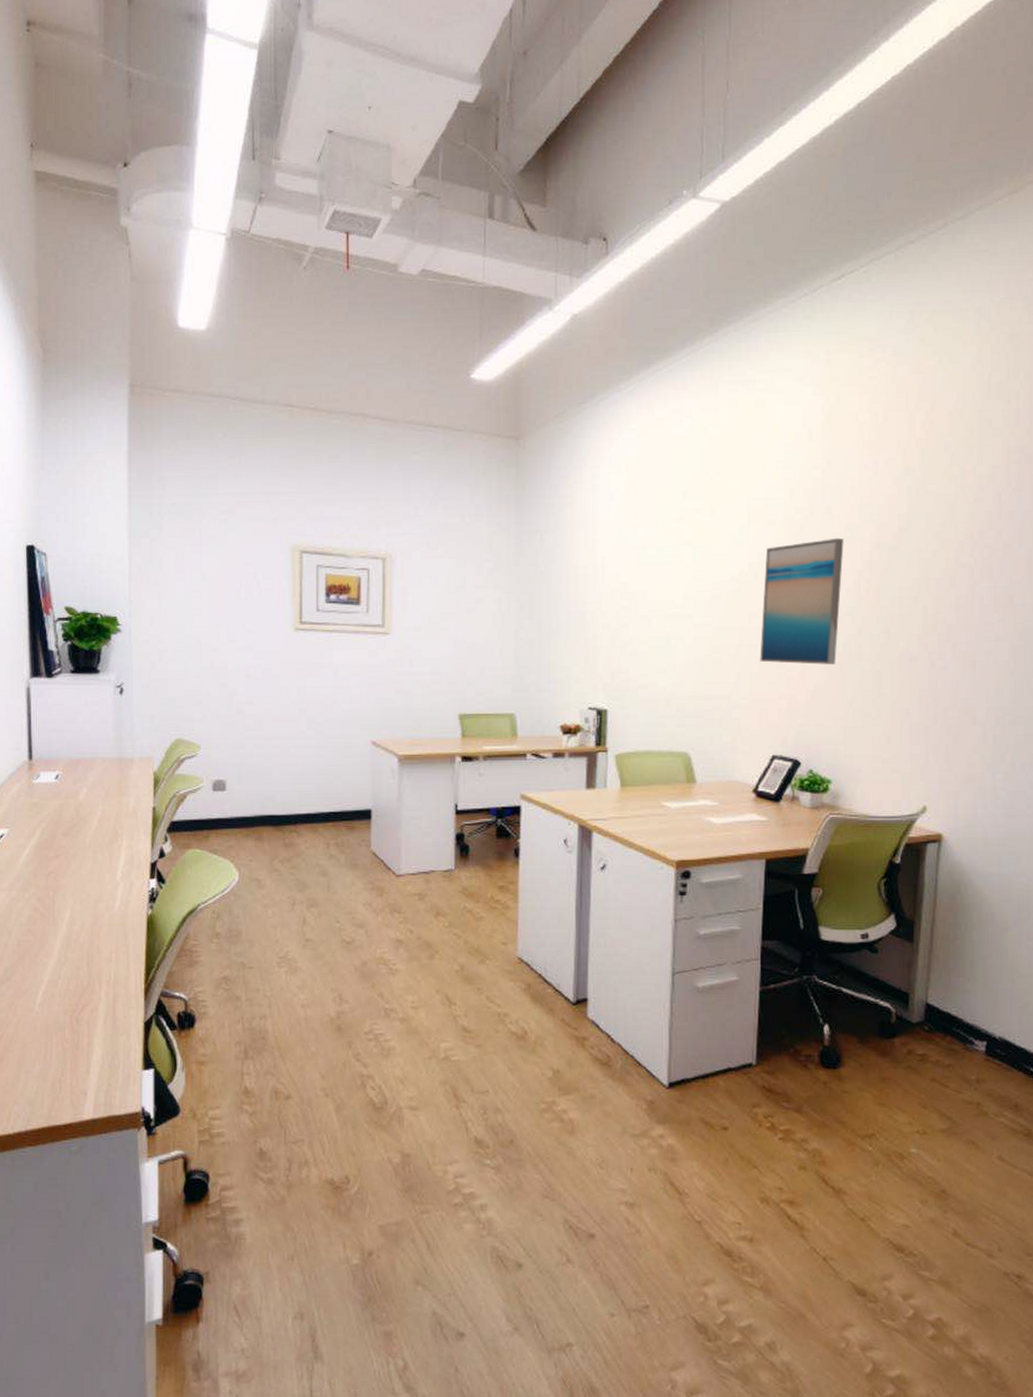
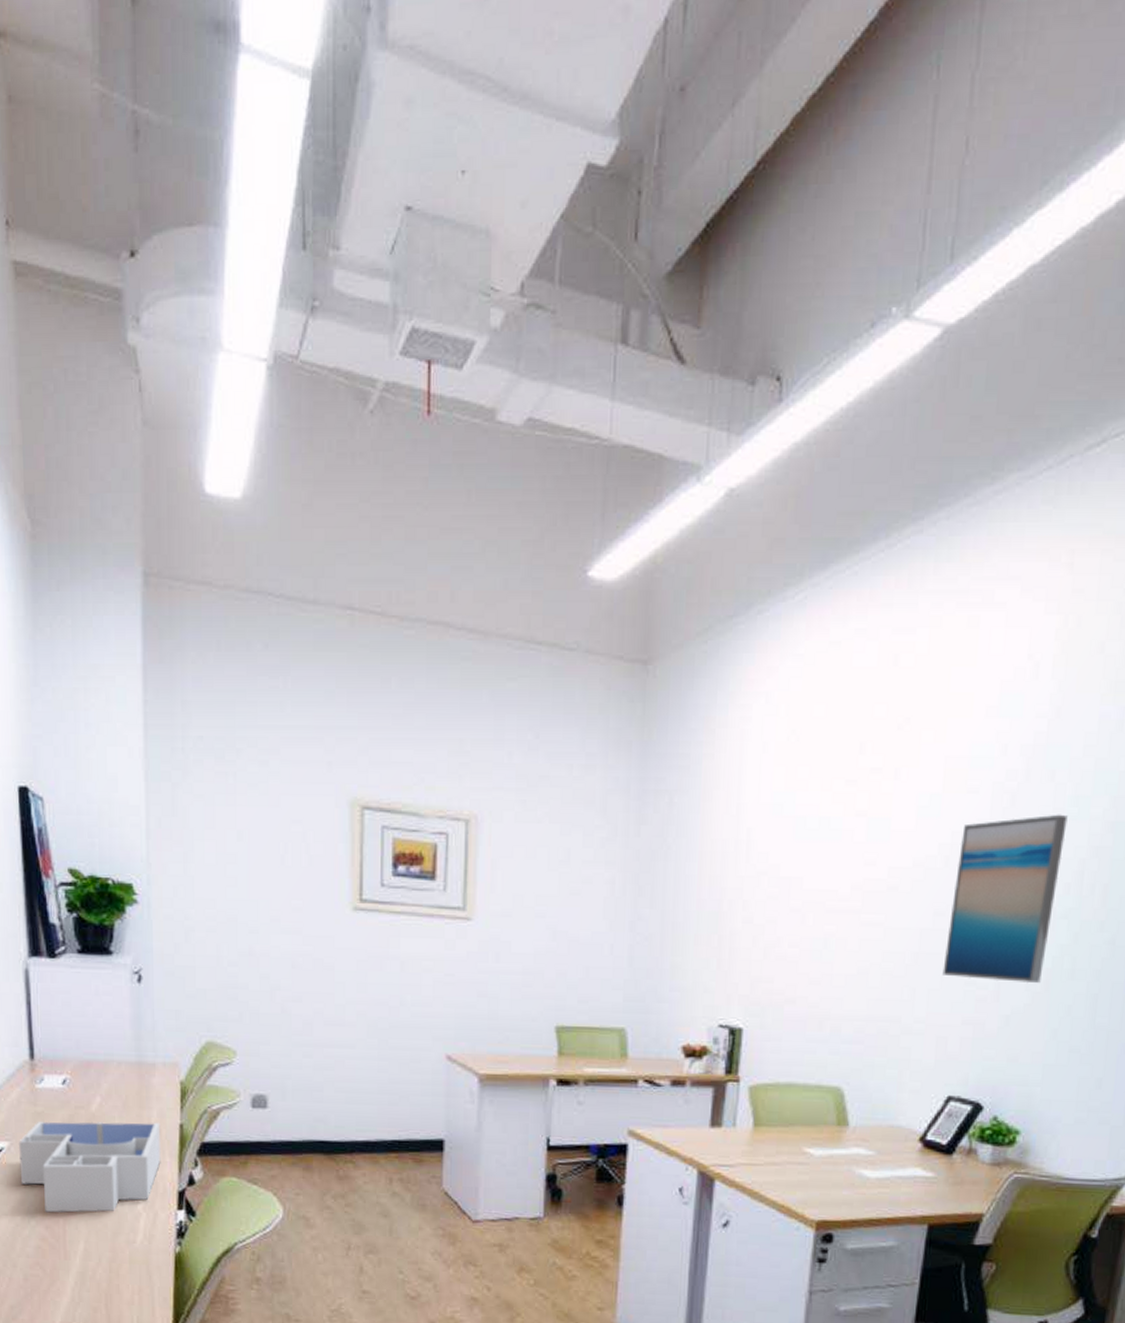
desk organizer: none [16,806,137,887] -> present [18,1121,161,1213]

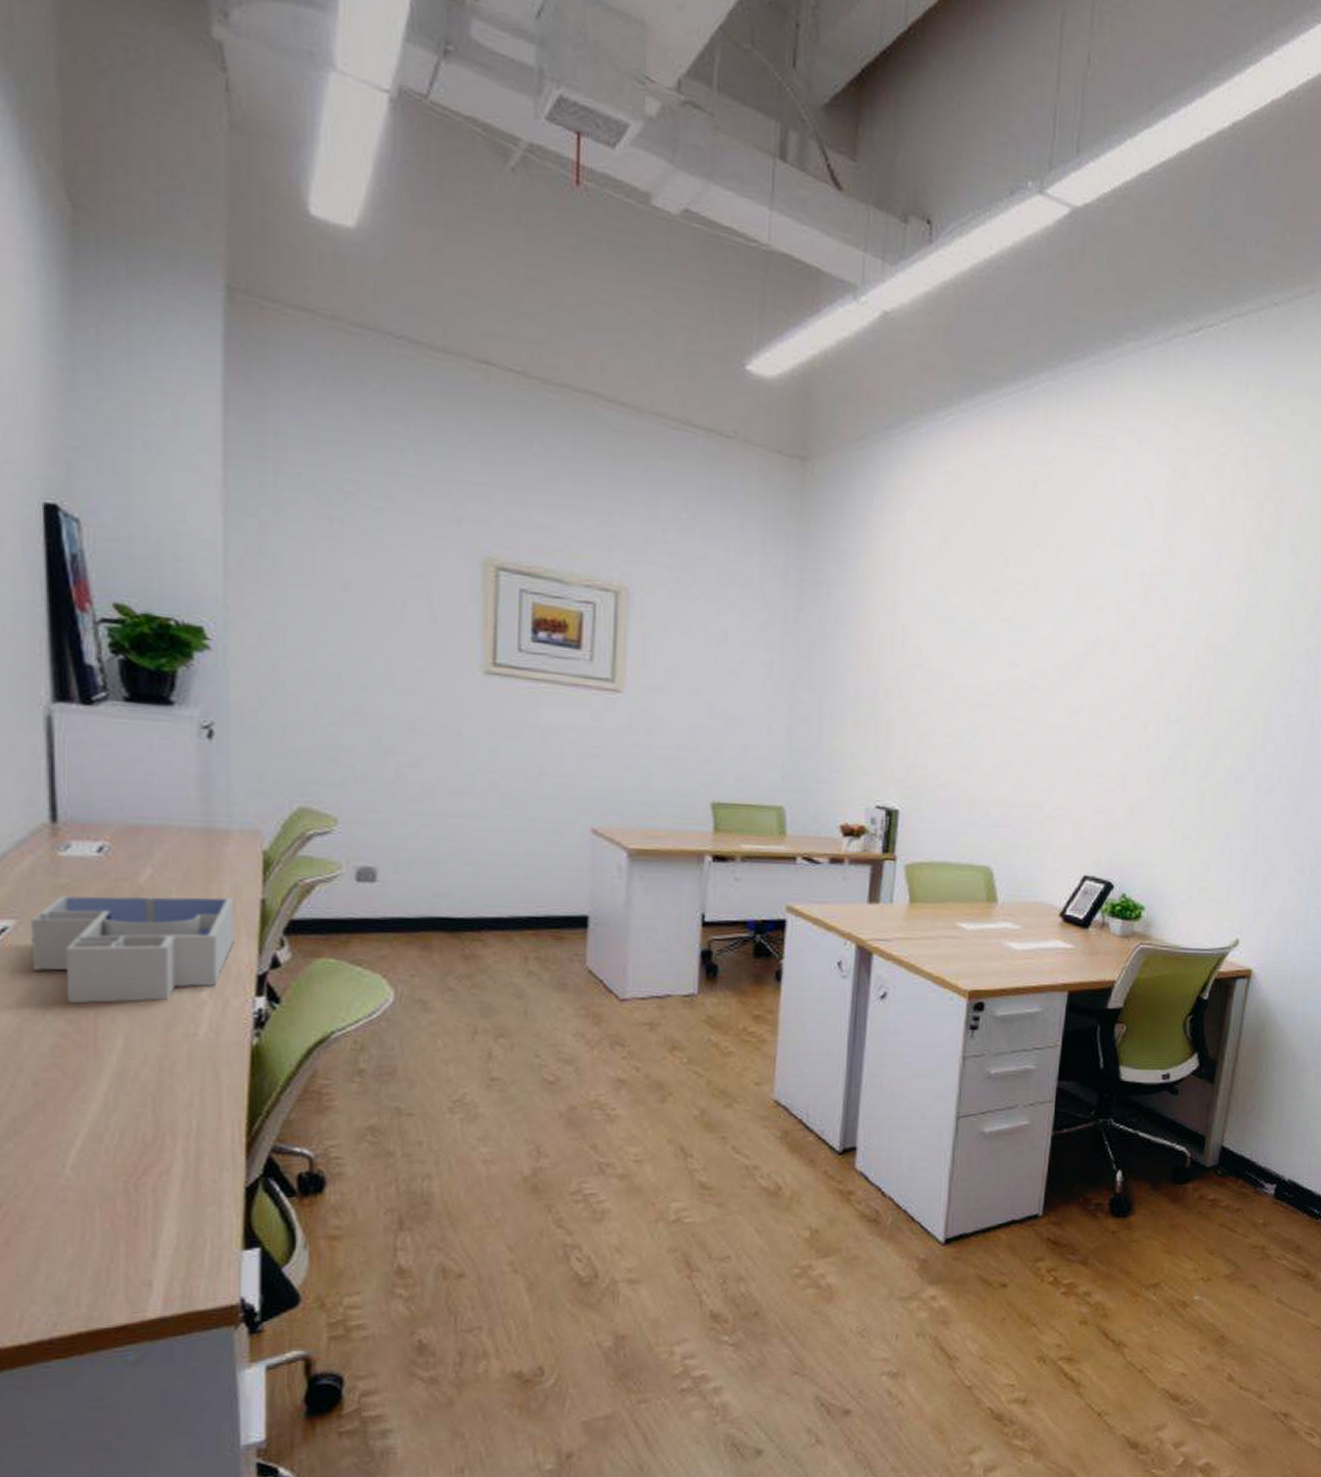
wall art: present [942,814,1068,984] -> none [1078,634,1178,779]

